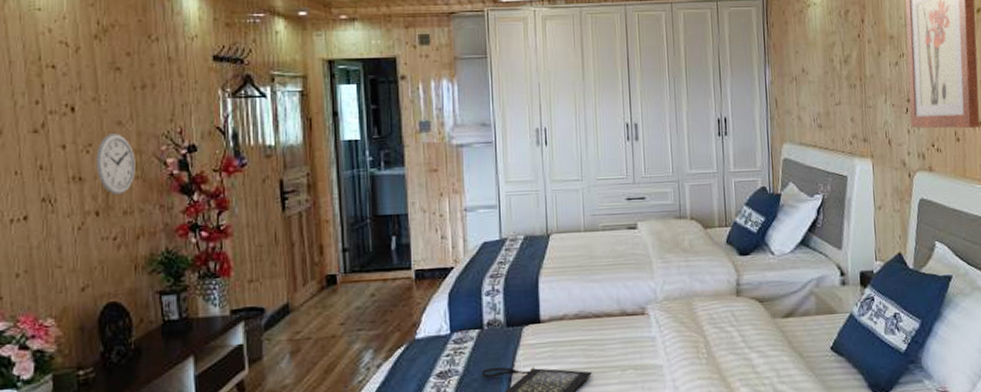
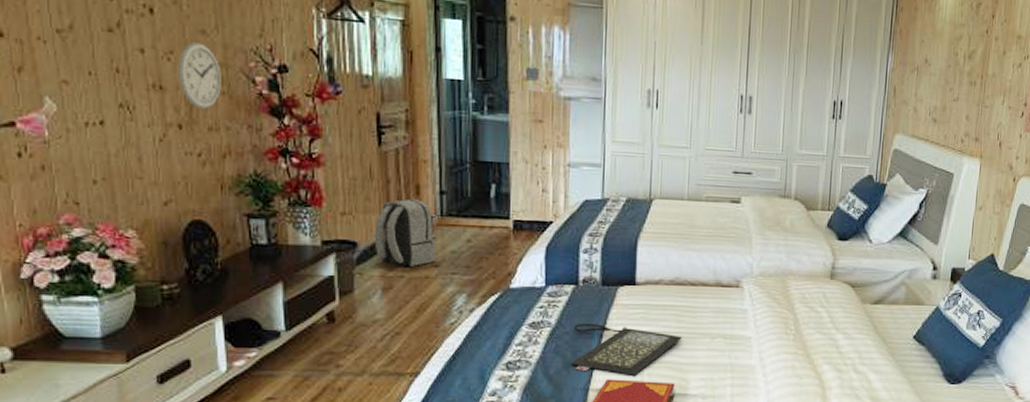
backpack: none [281,259,341,329] -> present [374,198,436,268]

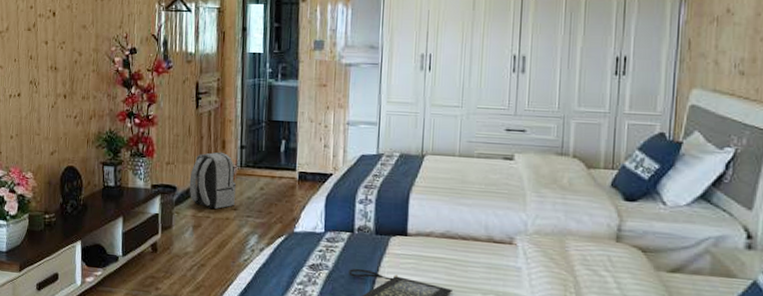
wall clock: present [178,42,222,109] -> none [66,35,93,83]

